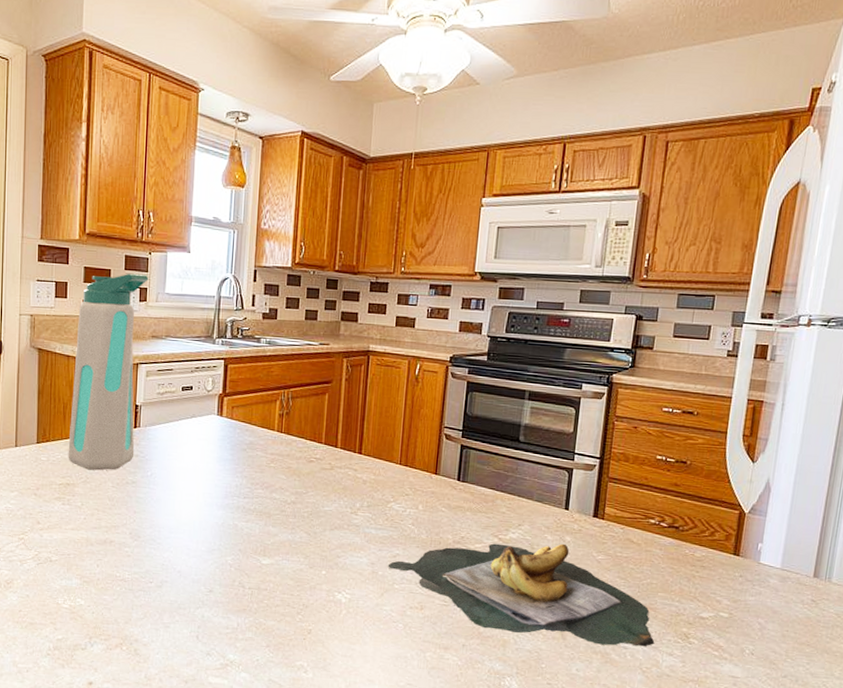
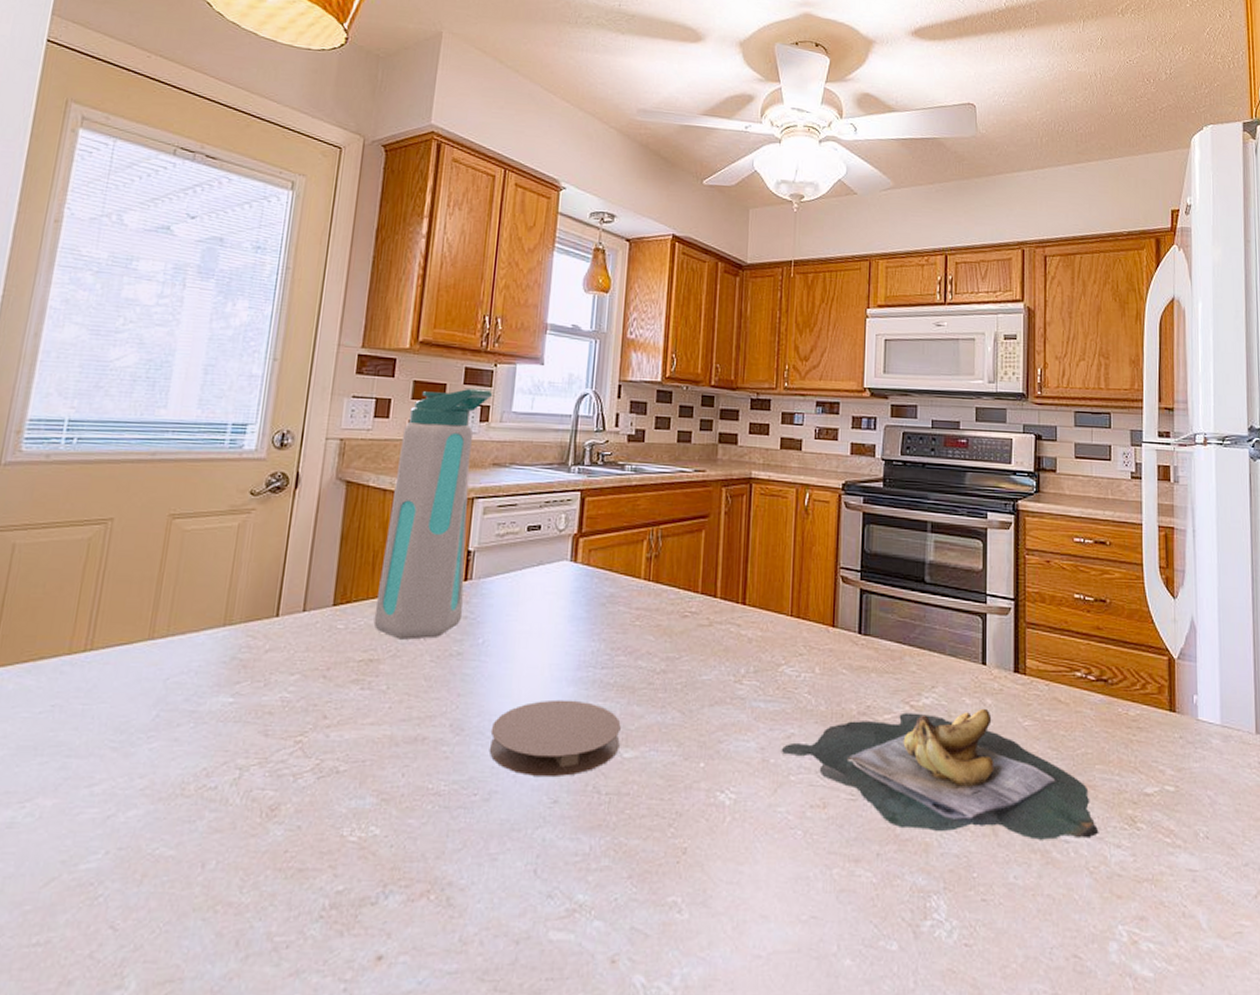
coaster: none [159,519,260,574] -> present [489,699,621,778]

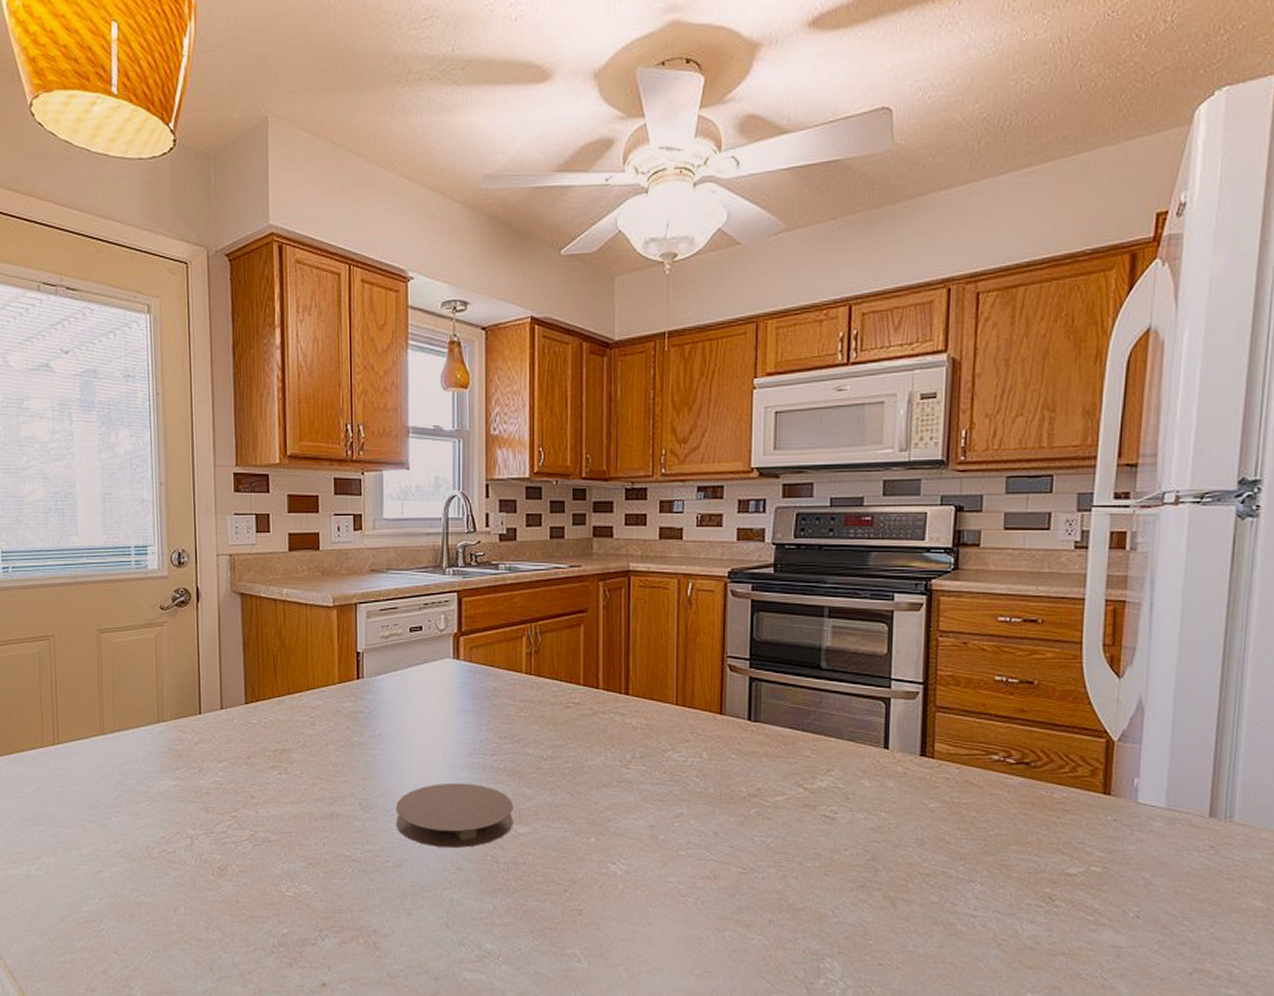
water bottle: present [373,388,493,640] -> none [281,498,363,732]
banana bunch: present [781,708,1099,840] -> none [670,790,1011,914]

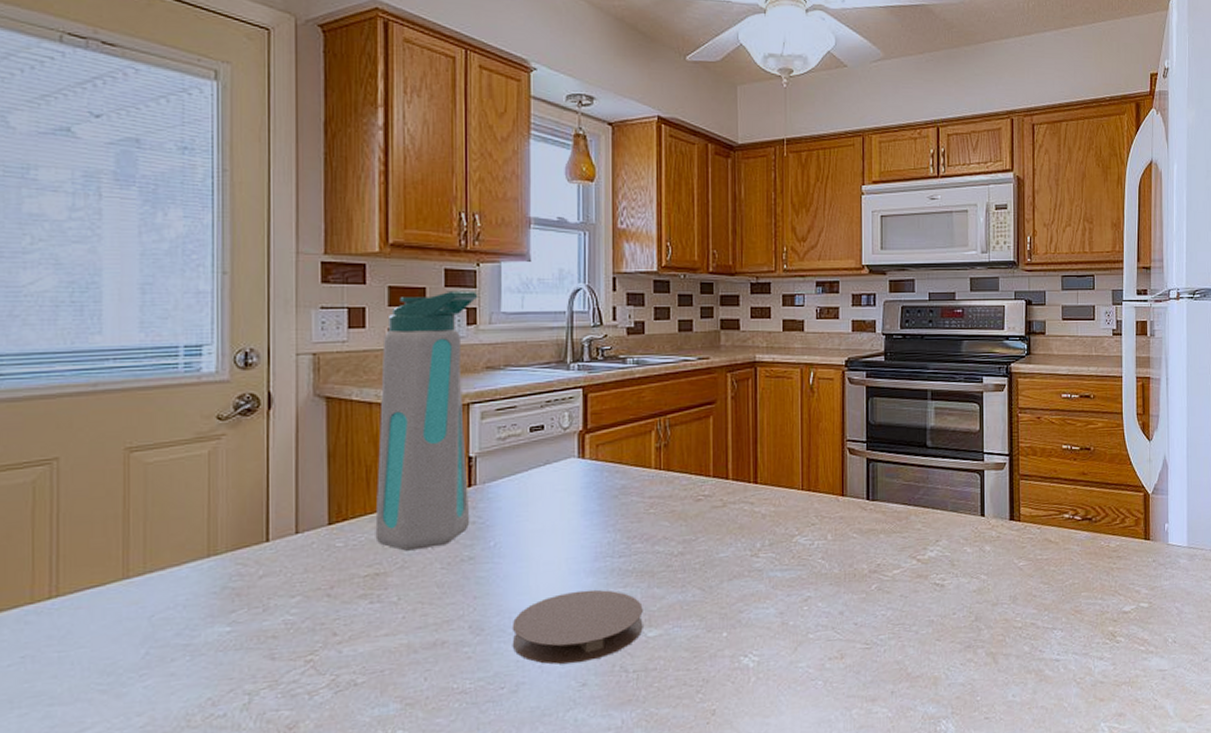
water bottle: none [281,498,363,732] -> present [375,290,478,551]

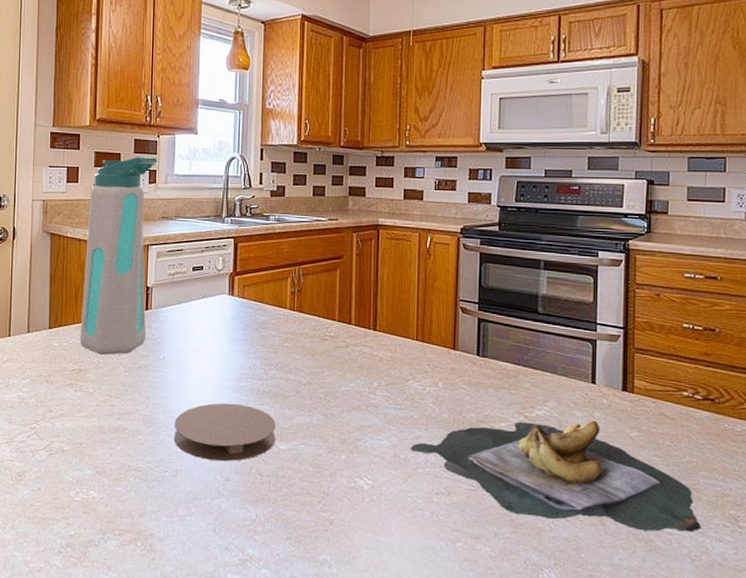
banana bunch: none [799,554,1085,668] -> present [410,420,702,532]

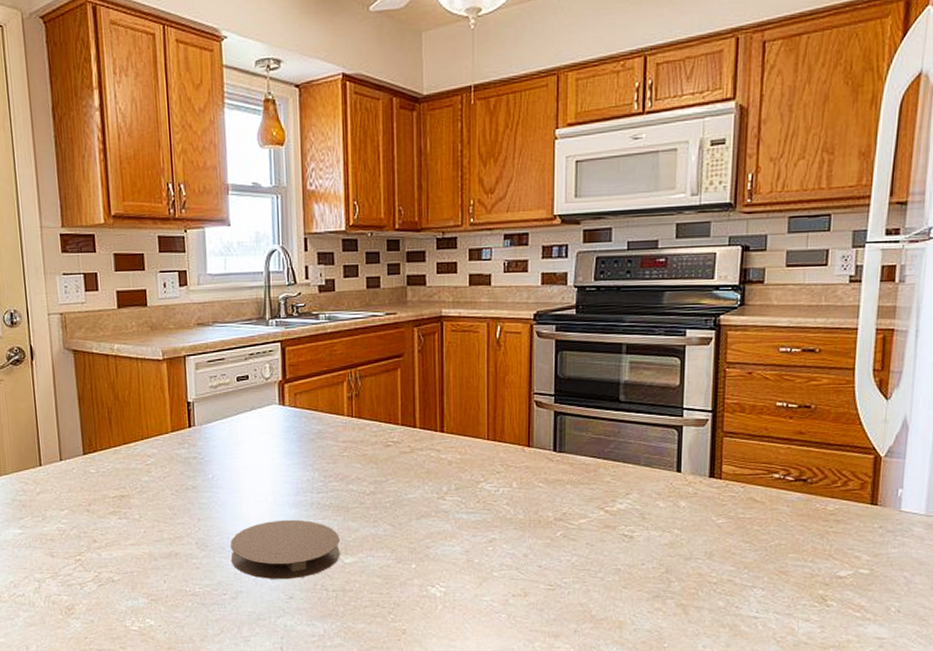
water bottle: present [80,156,158,355] -> none [113,255,192,479]
banana bunch: present [410,420,702,532] -> none [484,510,788,617]

